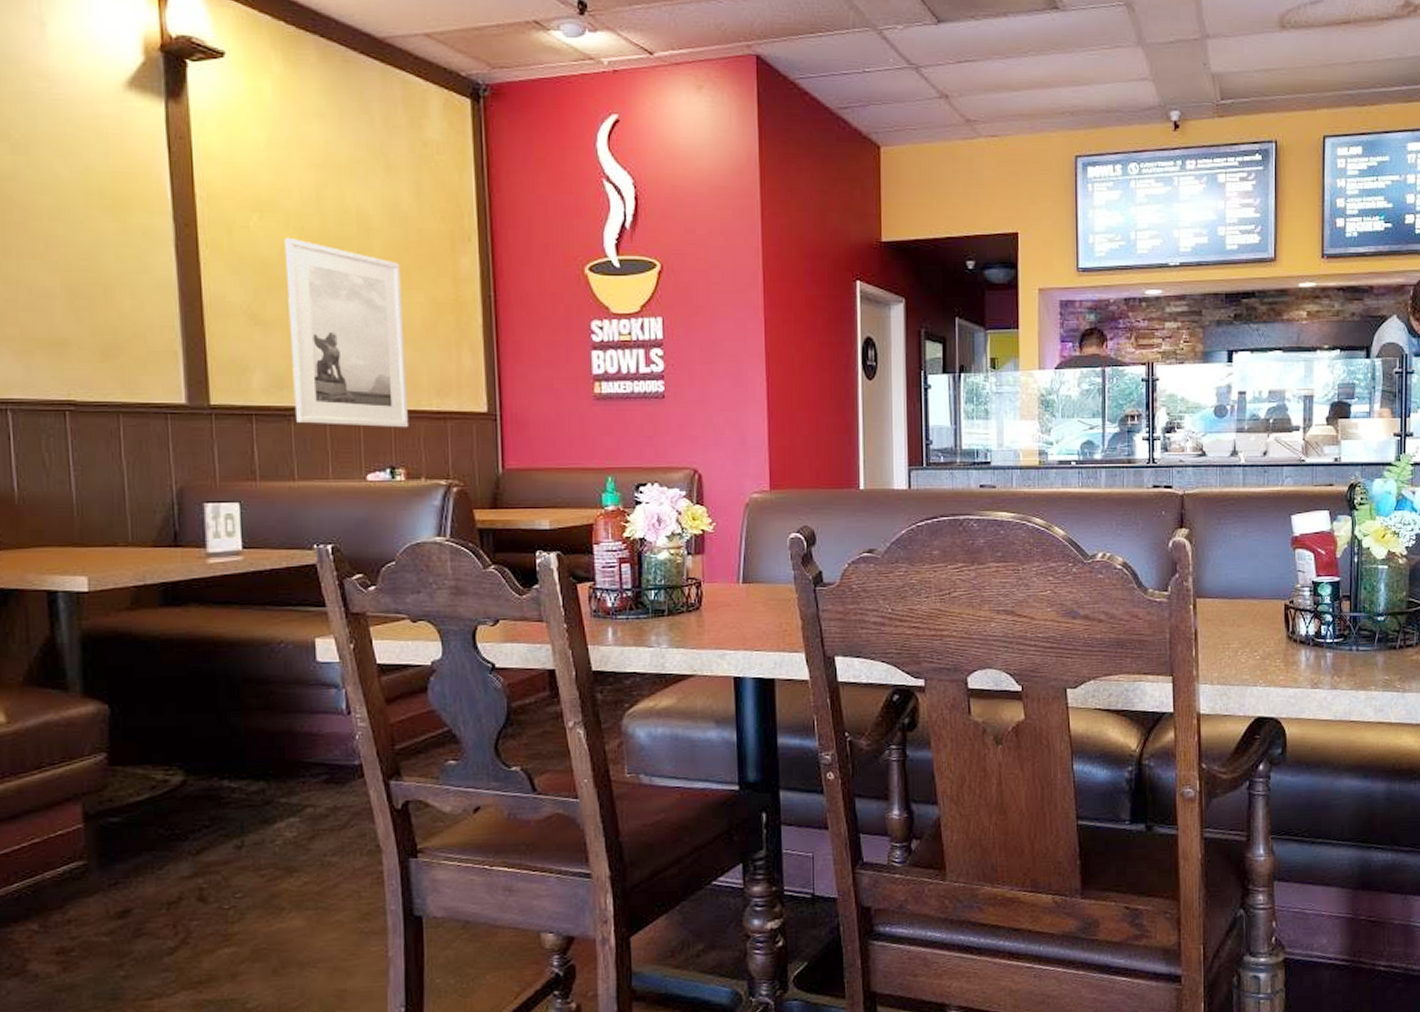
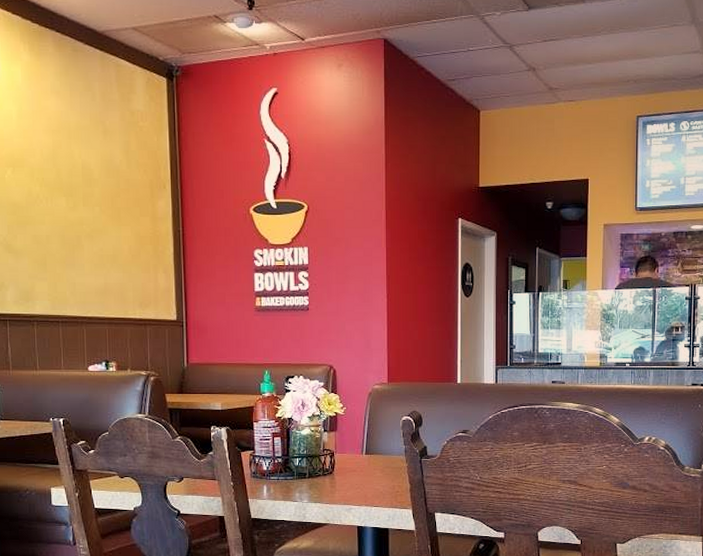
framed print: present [284,238,409,428] -> none [30,187,119,332]

